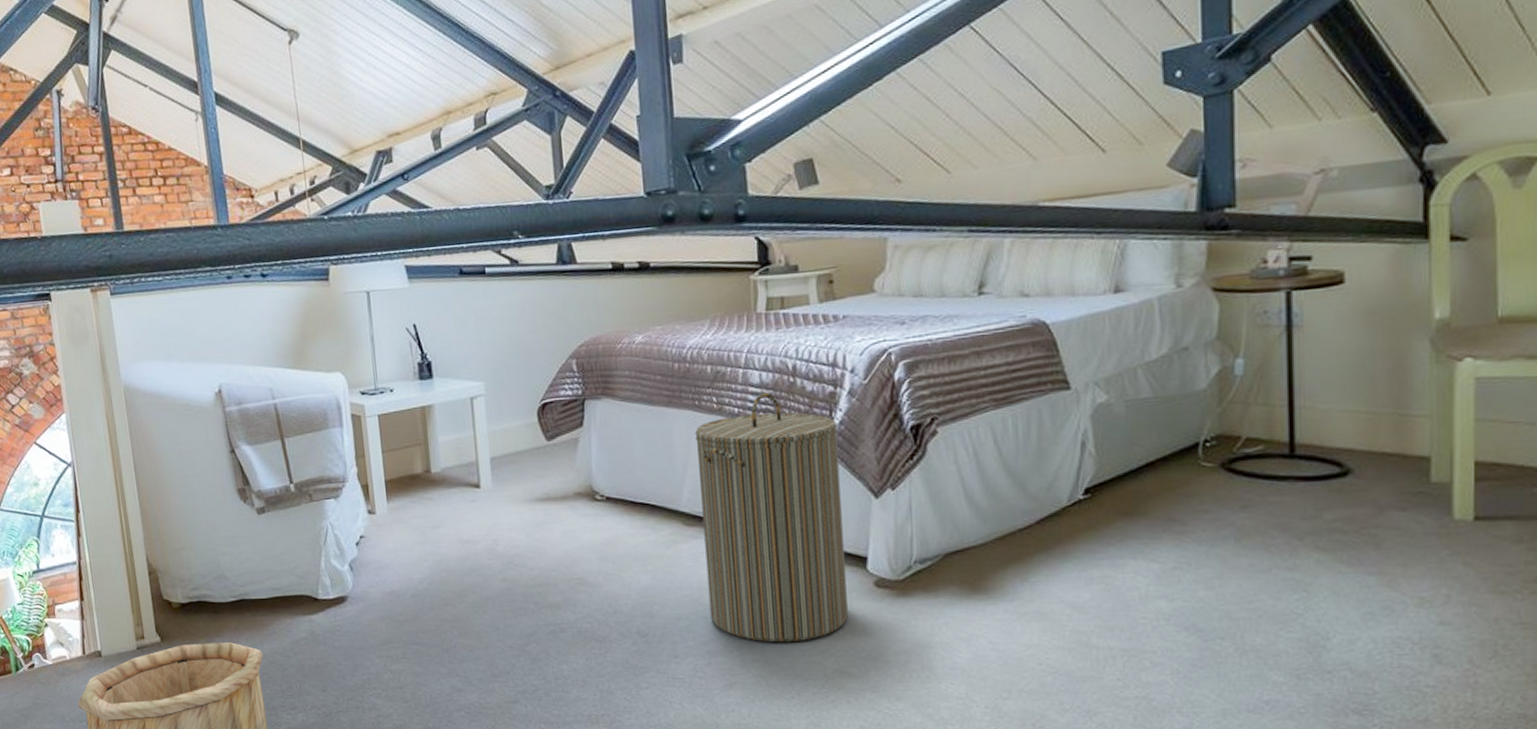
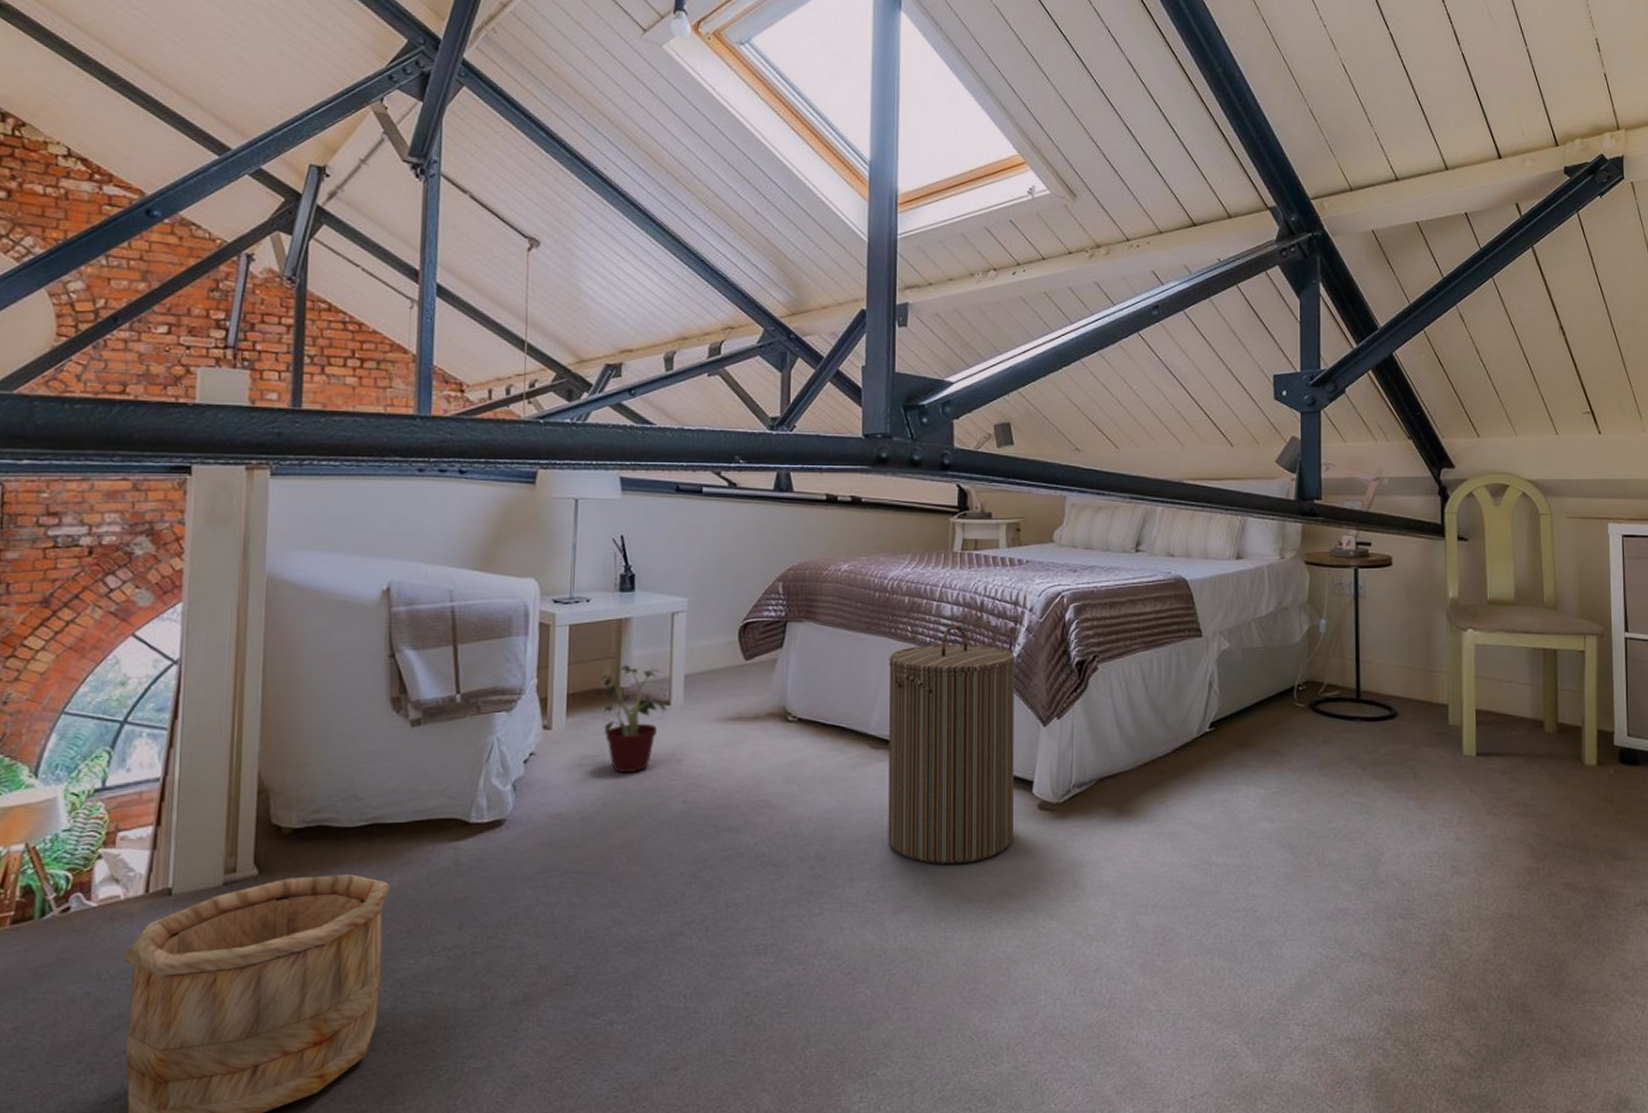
potted plant: none [413,450,478,554] -> present [601,665,667,774]

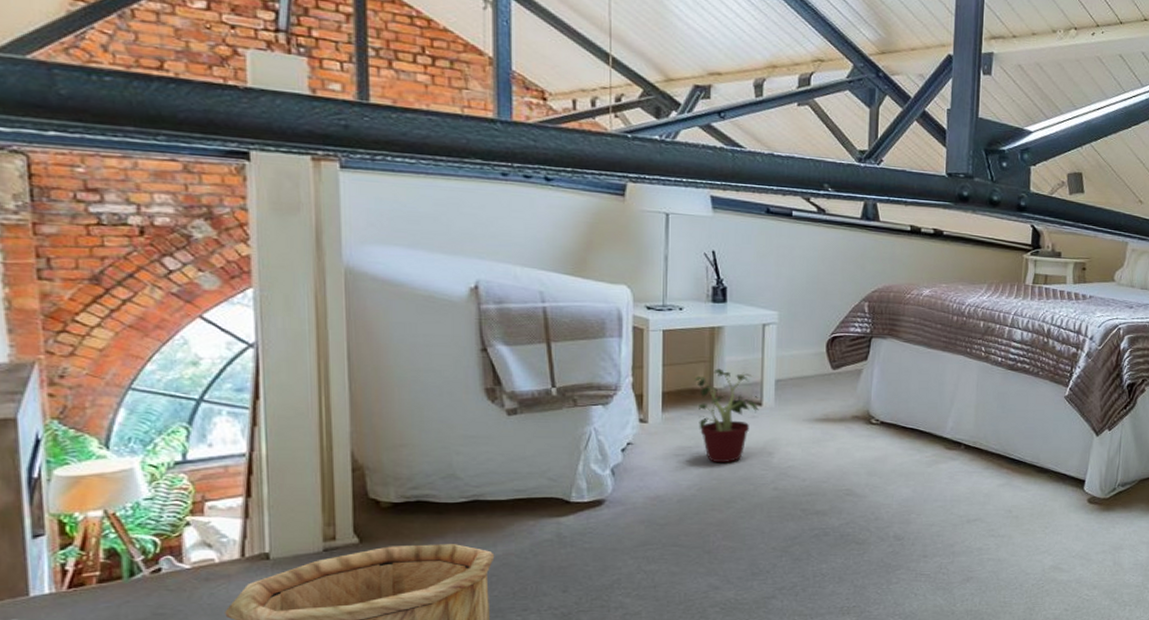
laundry hamper: present [888,624,1016,865] -> none [958,347,1076,545]

